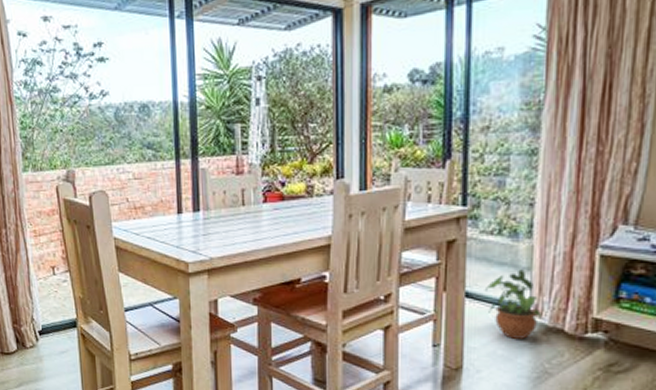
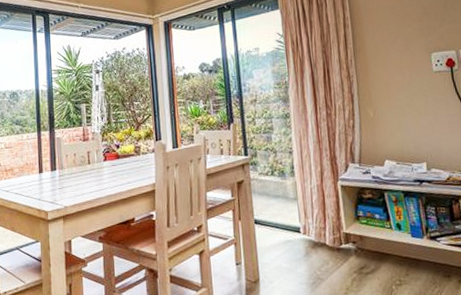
potted plant: present [484,269,541,339] -> none [267,200,309,254]

